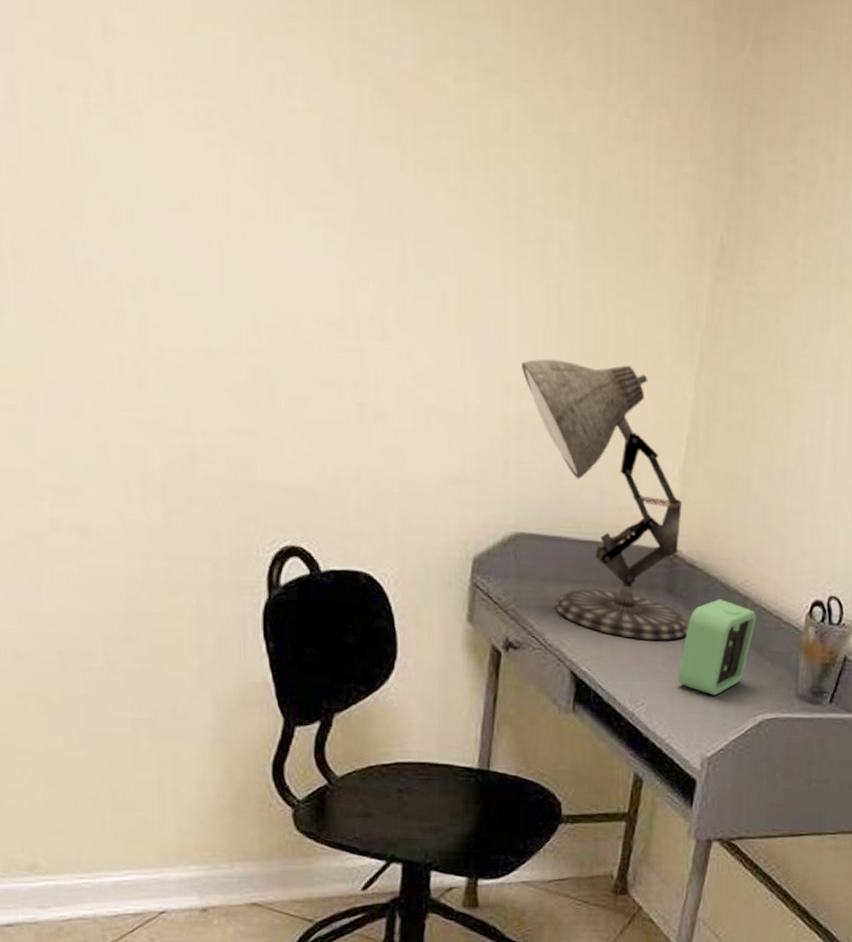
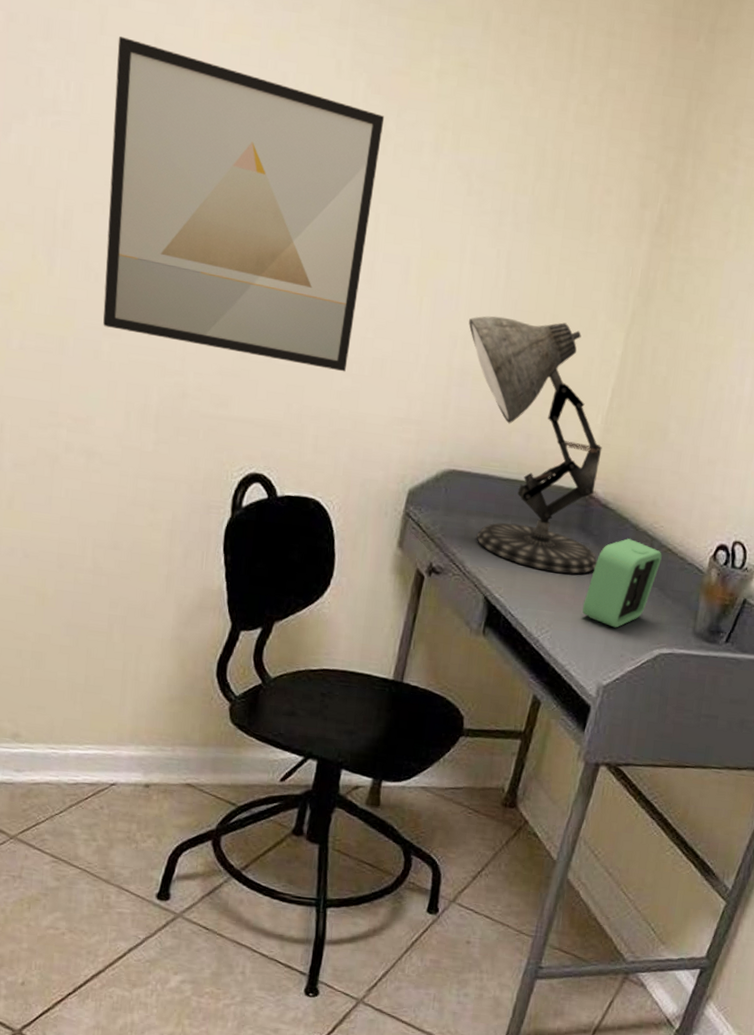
wall art: none [54,20,399,427] -> present [103,35,385,372]

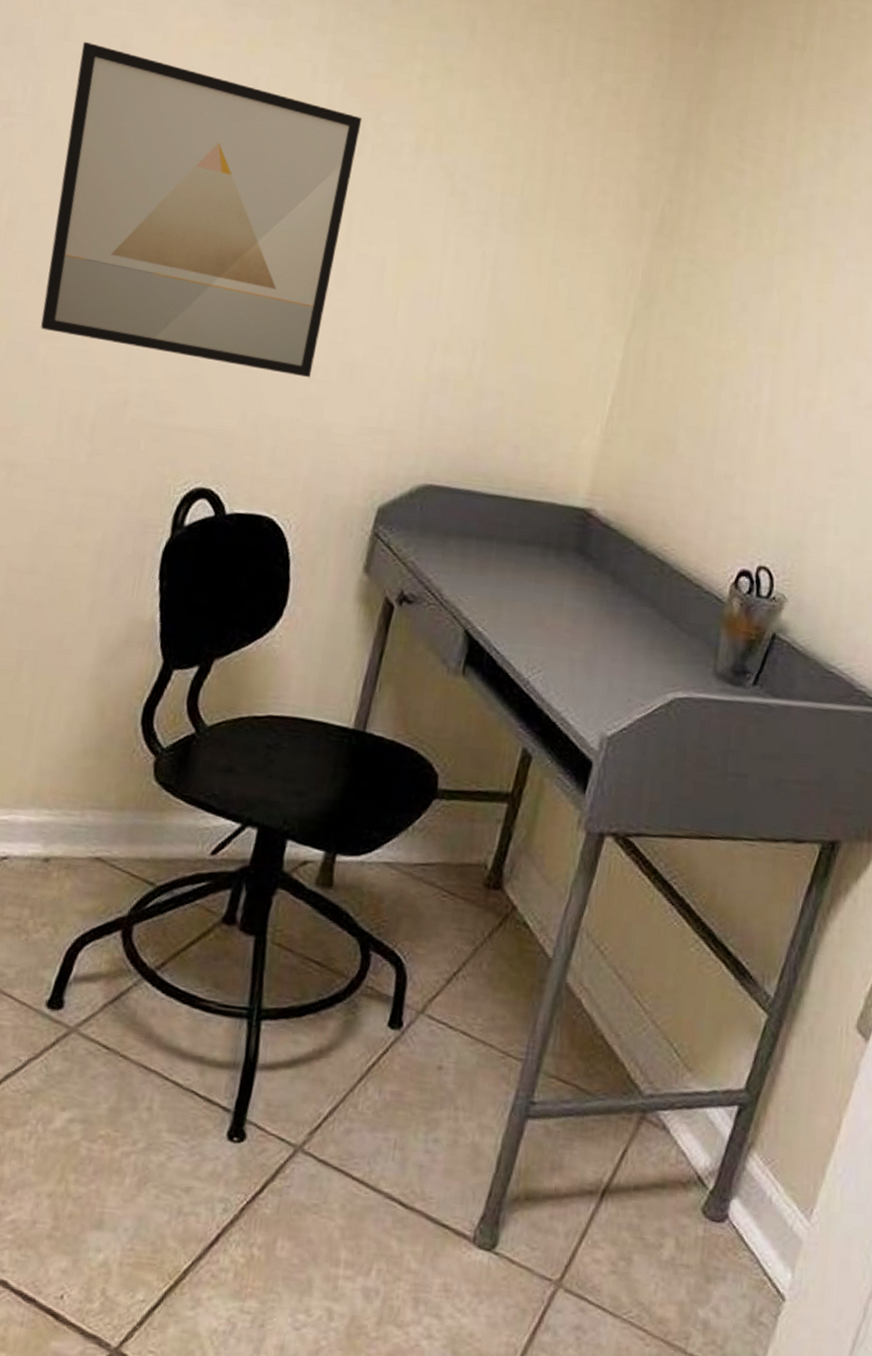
desk lamp: present [469,316,602,574] -> none [450,319,602,604]
alarm clock: present [582,538,662,628] -> none [581,563,674,668]

